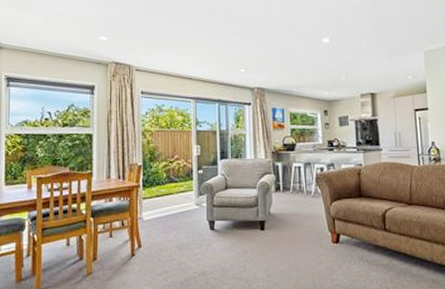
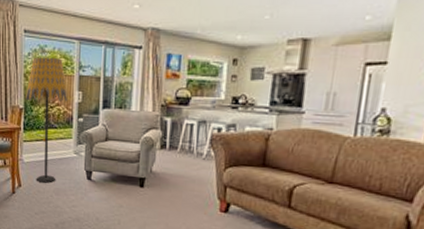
floor lamp: none [144,115,187,240] -> present [25,57,68,183]

